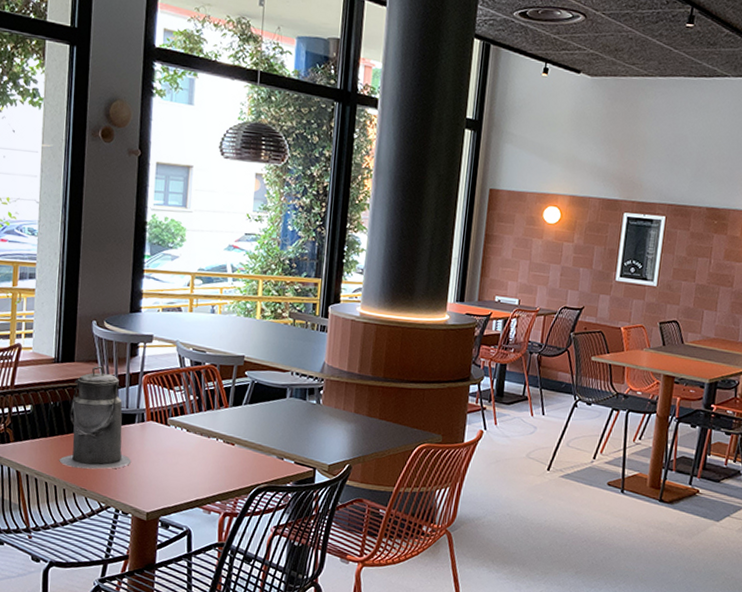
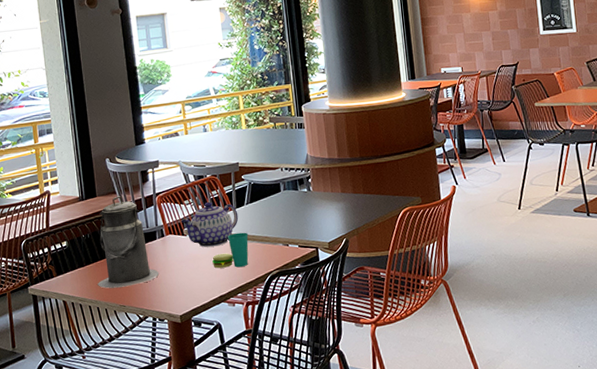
teapot: none [167,393,233,445] -> present [181,201,239,247]
cup: none [194,433,241,473] -> present [212,232,249,269]

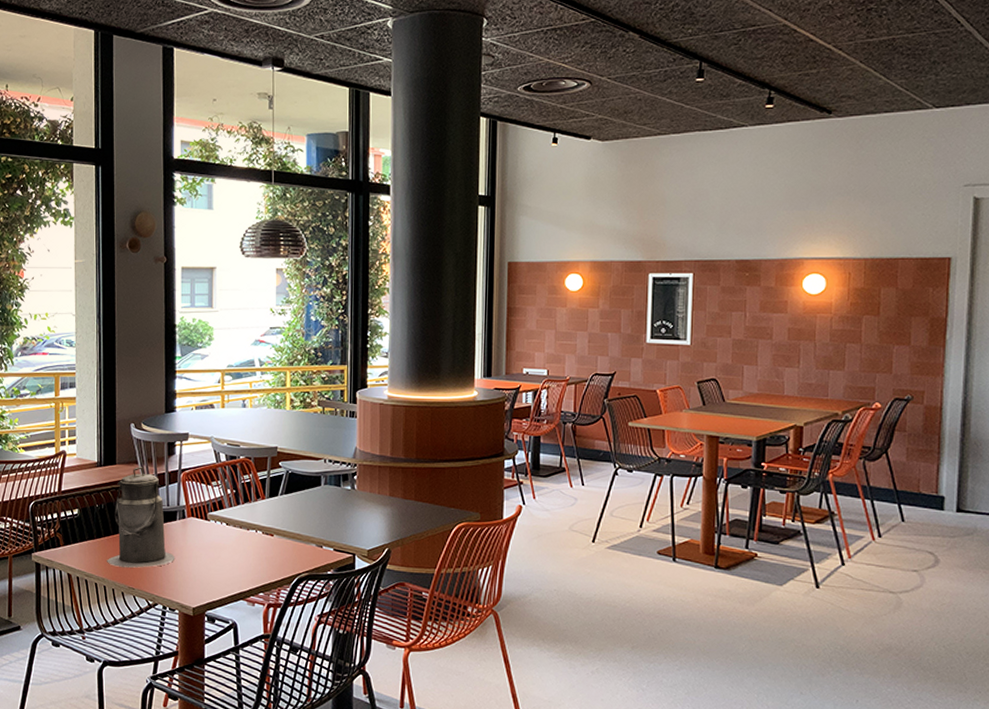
teapot: present [181,201,239,247] -> none [206,486,270,537]
cup: present [212,232,249,269] -> none [235,525,279,564]

